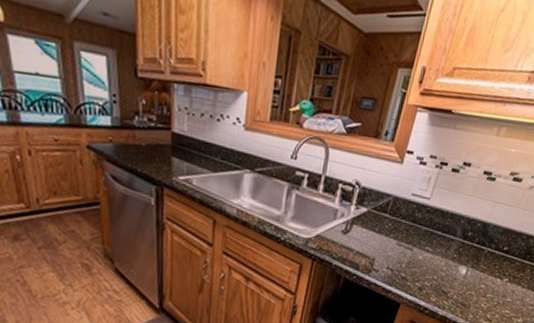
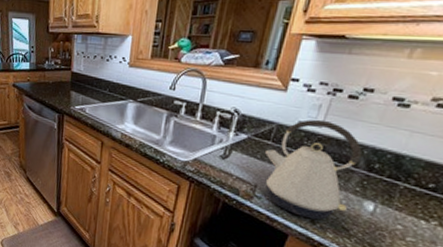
kettle: none [383,191,460,287] -> present [265,119,363,220]

